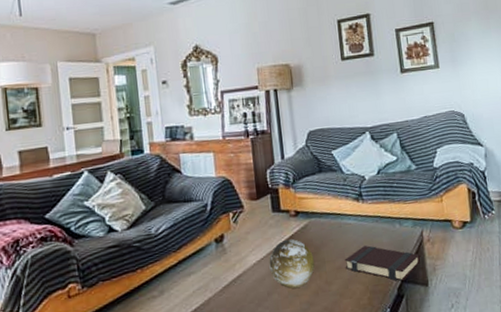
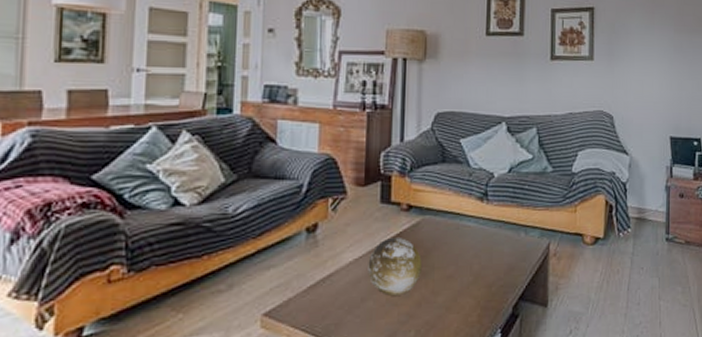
book: present [344,245,421,282] -> none [456,253,543,299]

